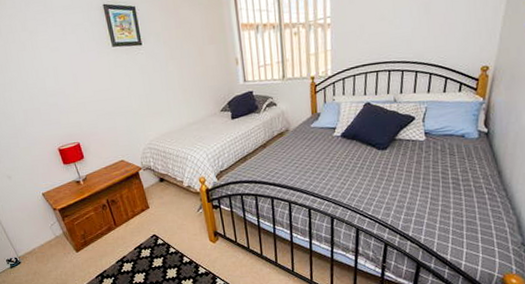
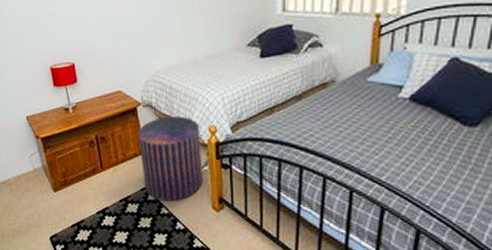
pouf: none [142,173,200,243] -> present [137,116,203,202]

